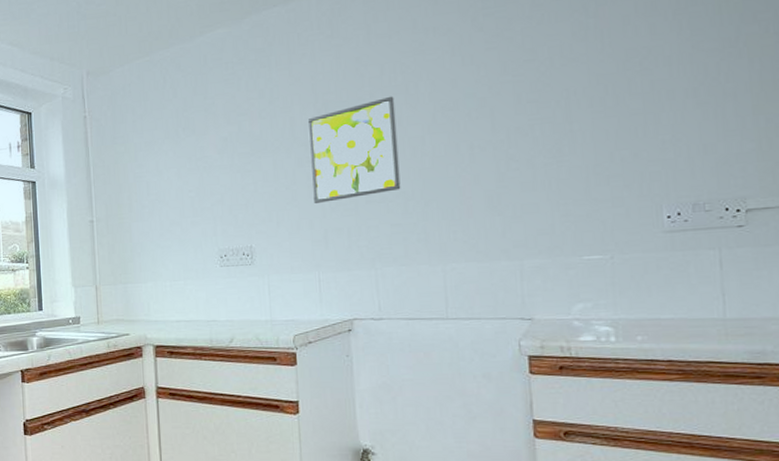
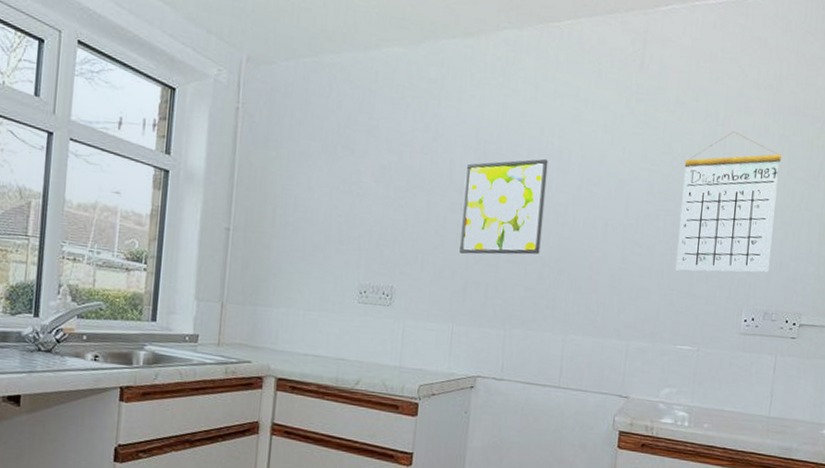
calendar: none [555,19,689,178] -> present [675,131,781,272]

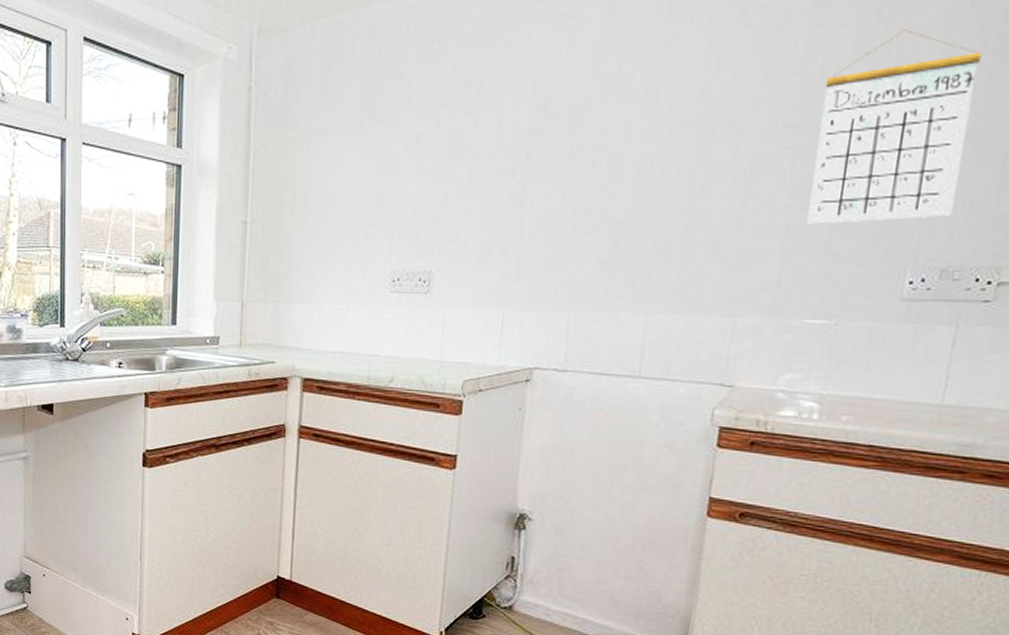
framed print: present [458,158,549,255] -> none [510,100,629,226]

